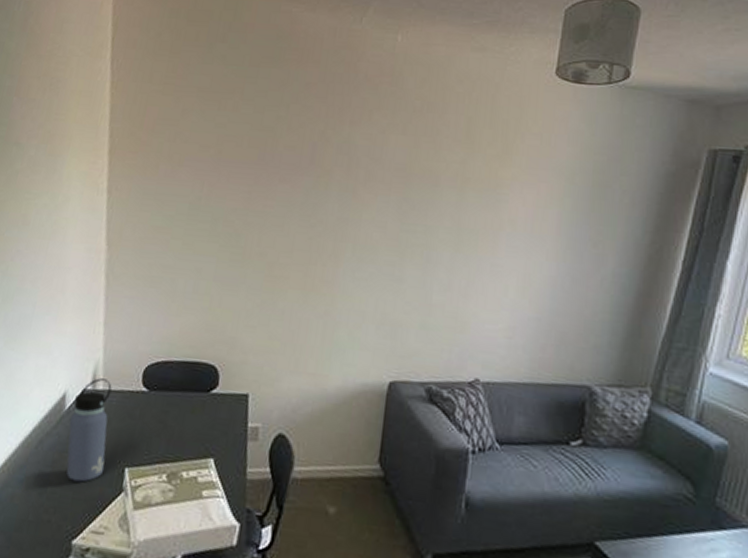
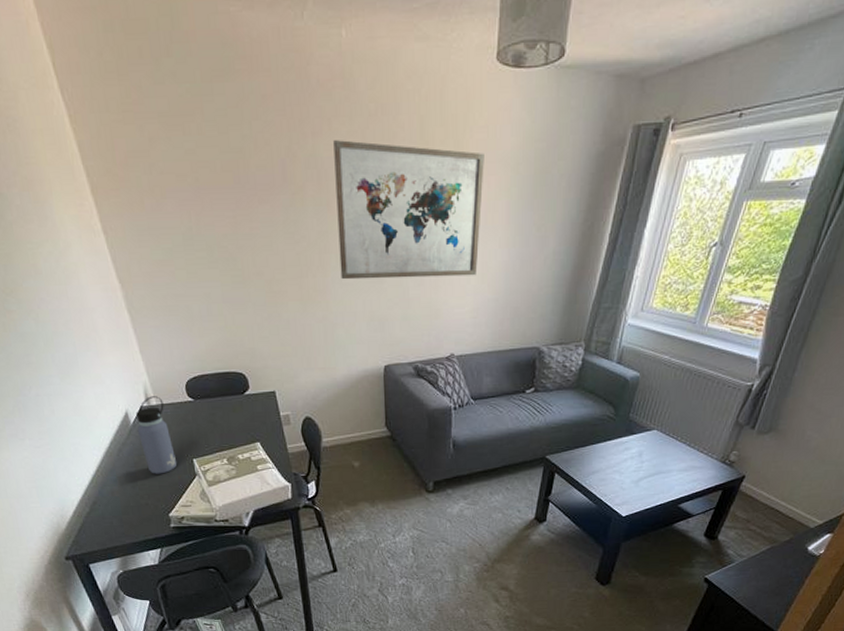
wall art: none [354,130,536,289] -> present [333,140,484,280]

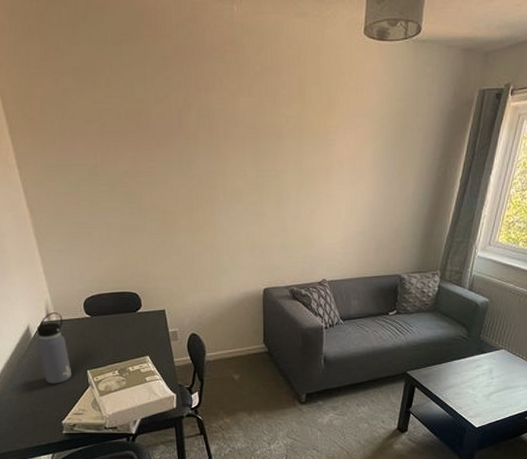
wall art: present [333,140,484,280] -> none [224,95,353,213]

